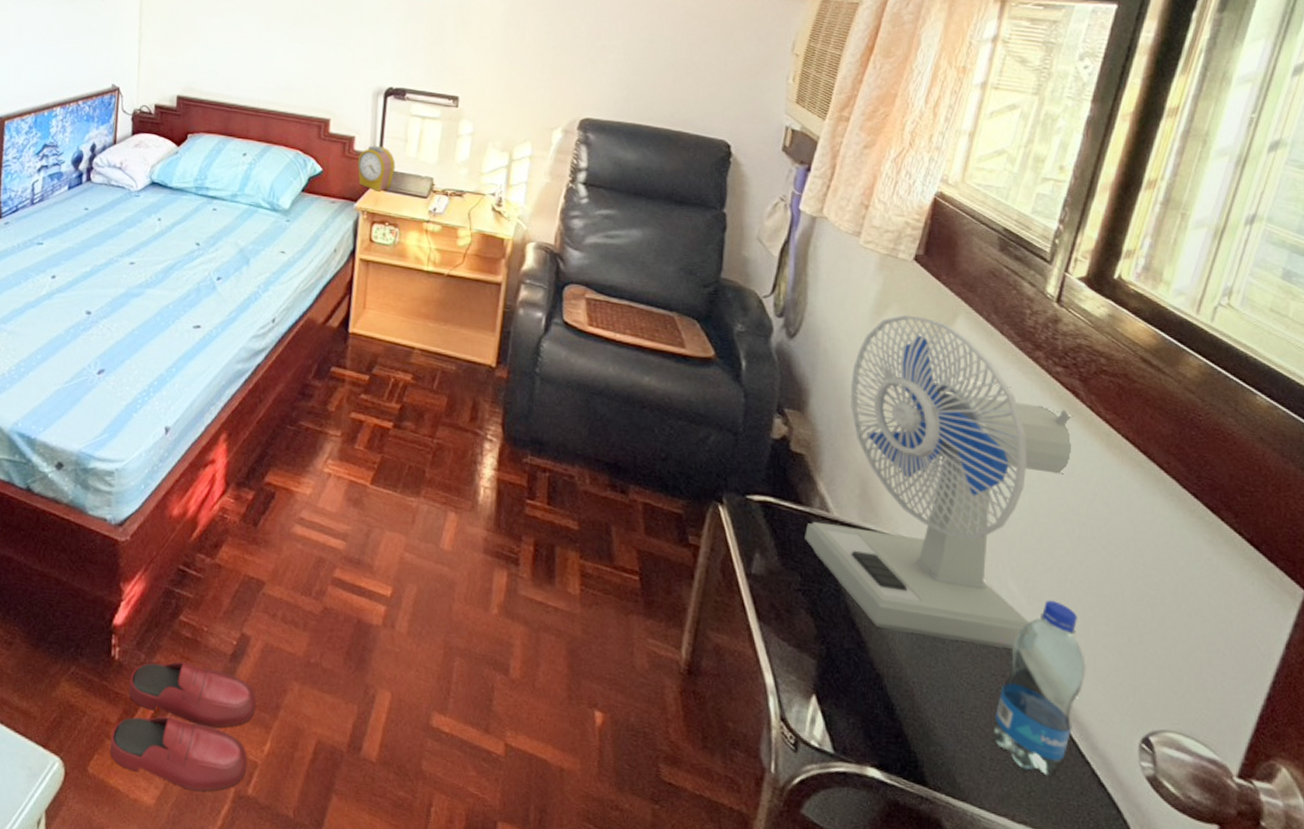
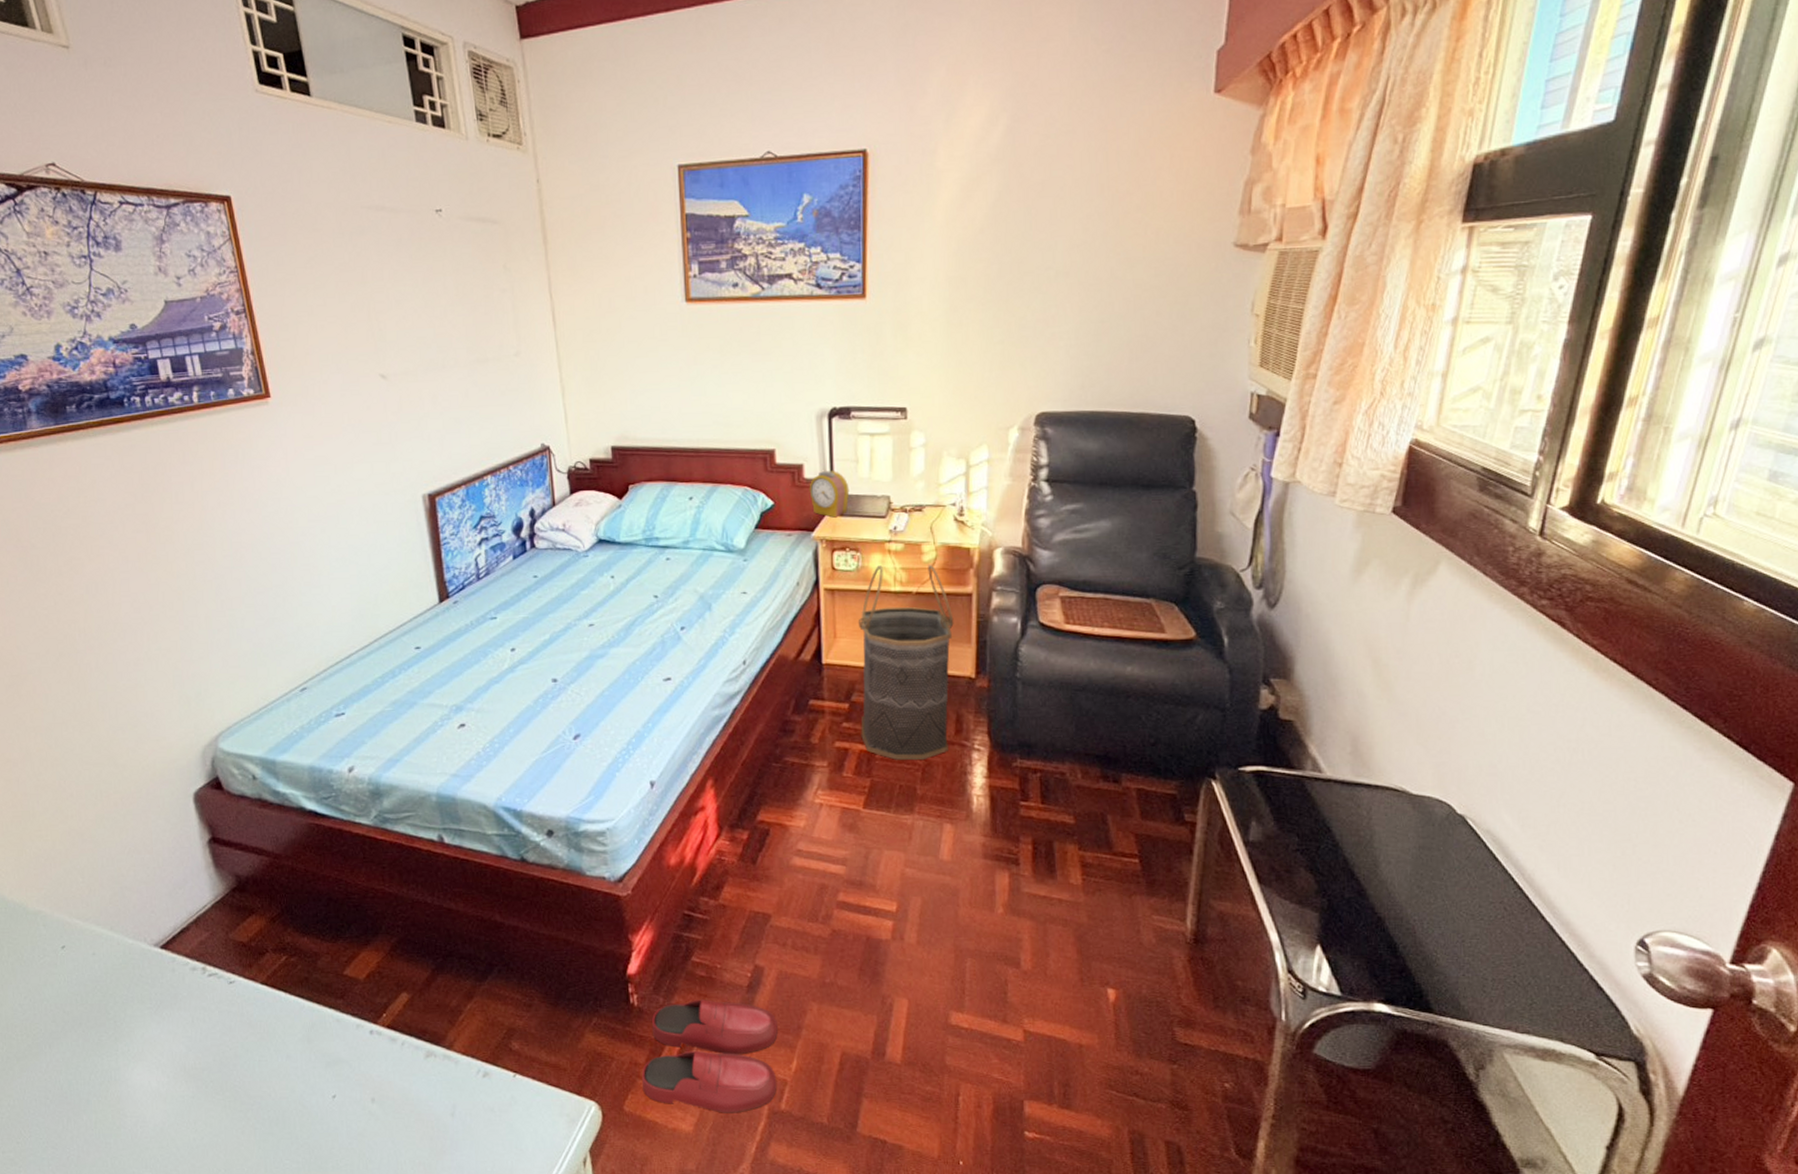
basket: none [377,243,481,443] -> present [858,565,954,760]
electric fan: present [805,315,1074,649] -> none [1299,569,1561,877]
bottle: present [994,600,1086,777] -> none [1494,826,1581,988]

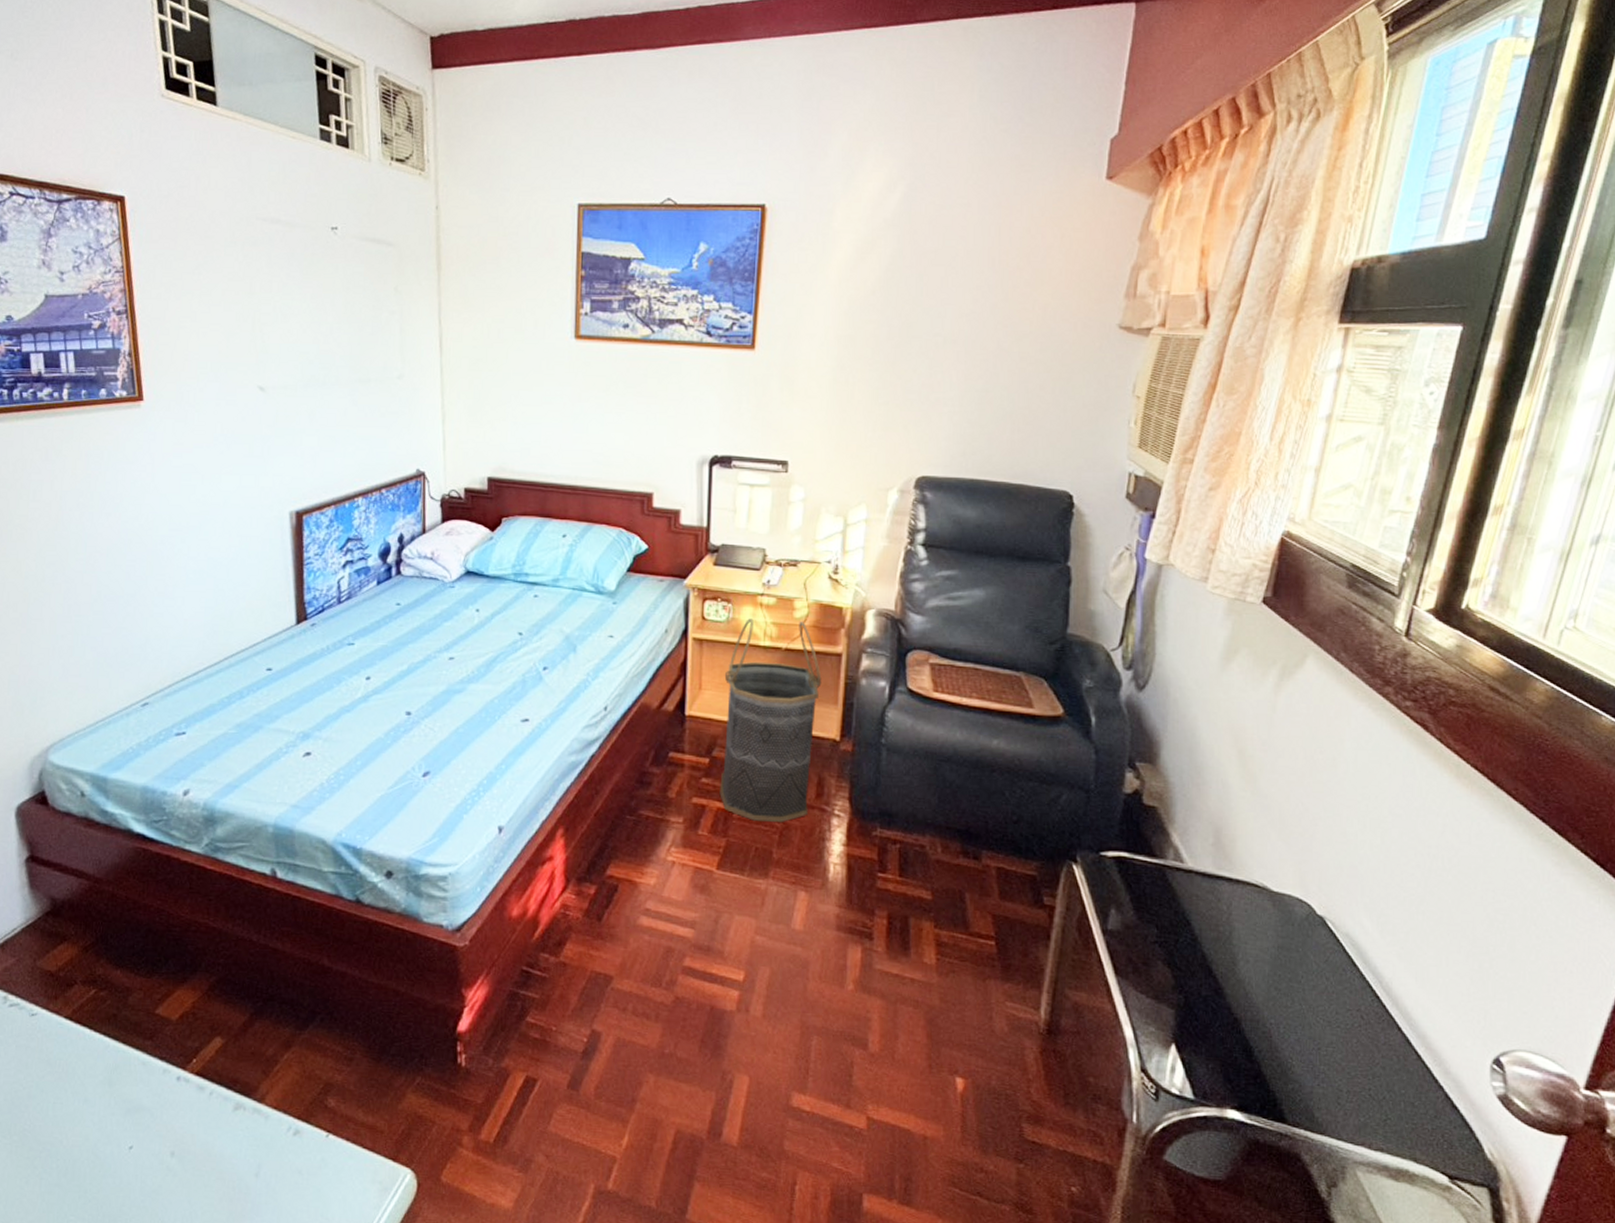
slippers: present [642,999,778,1113] -> none [463,1063,611,1191]
alarm clock: present [809,471,850,518] -> none [684,518,725,566]

